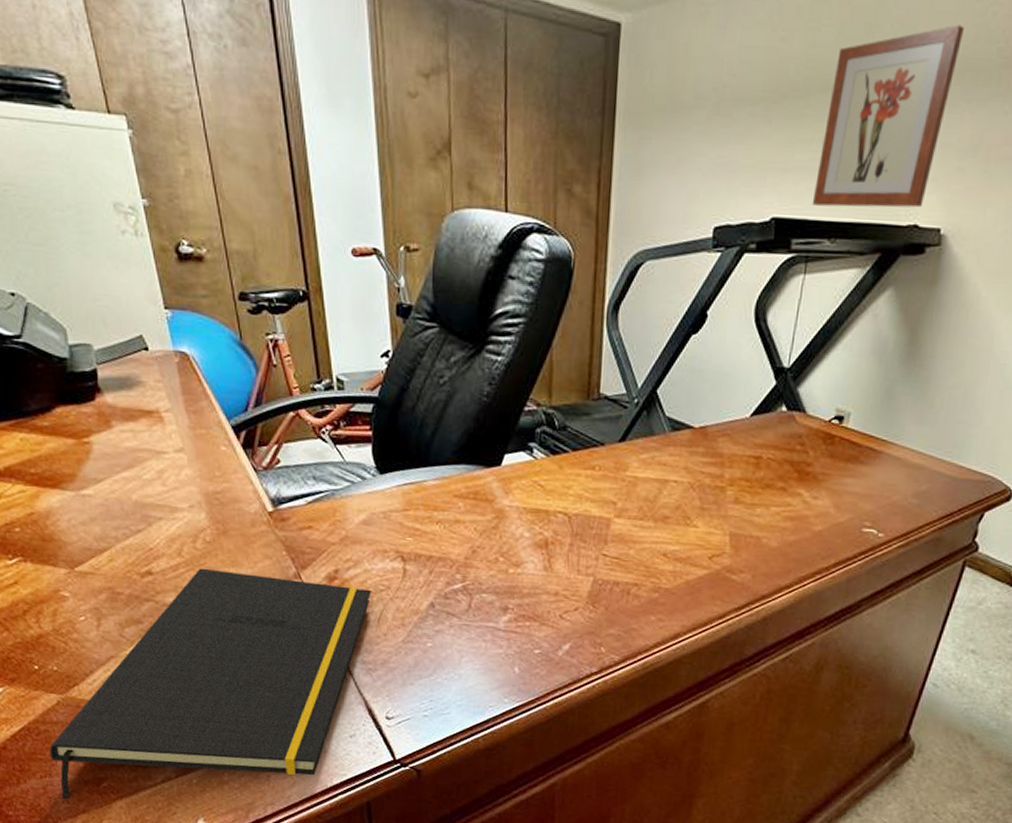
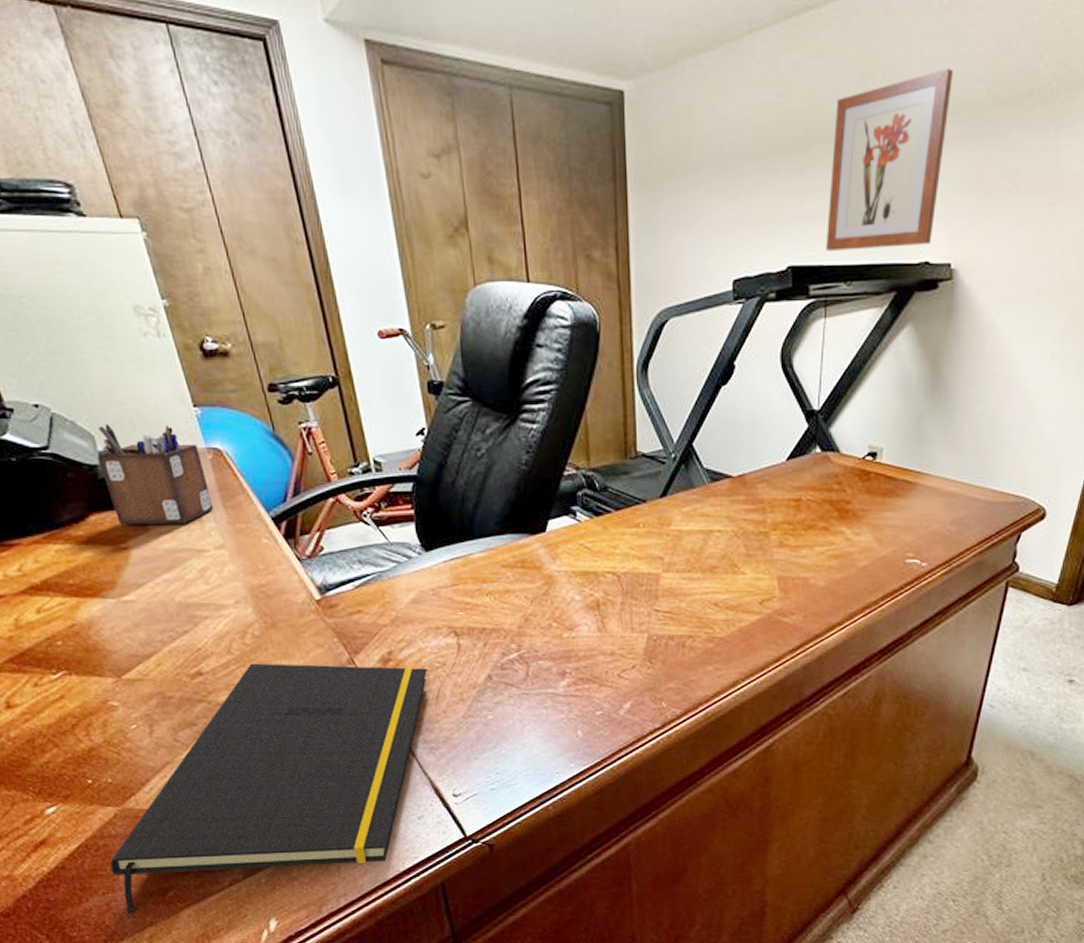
desk organizer: none [67,318,176,424] -> present [97,424,214,525]

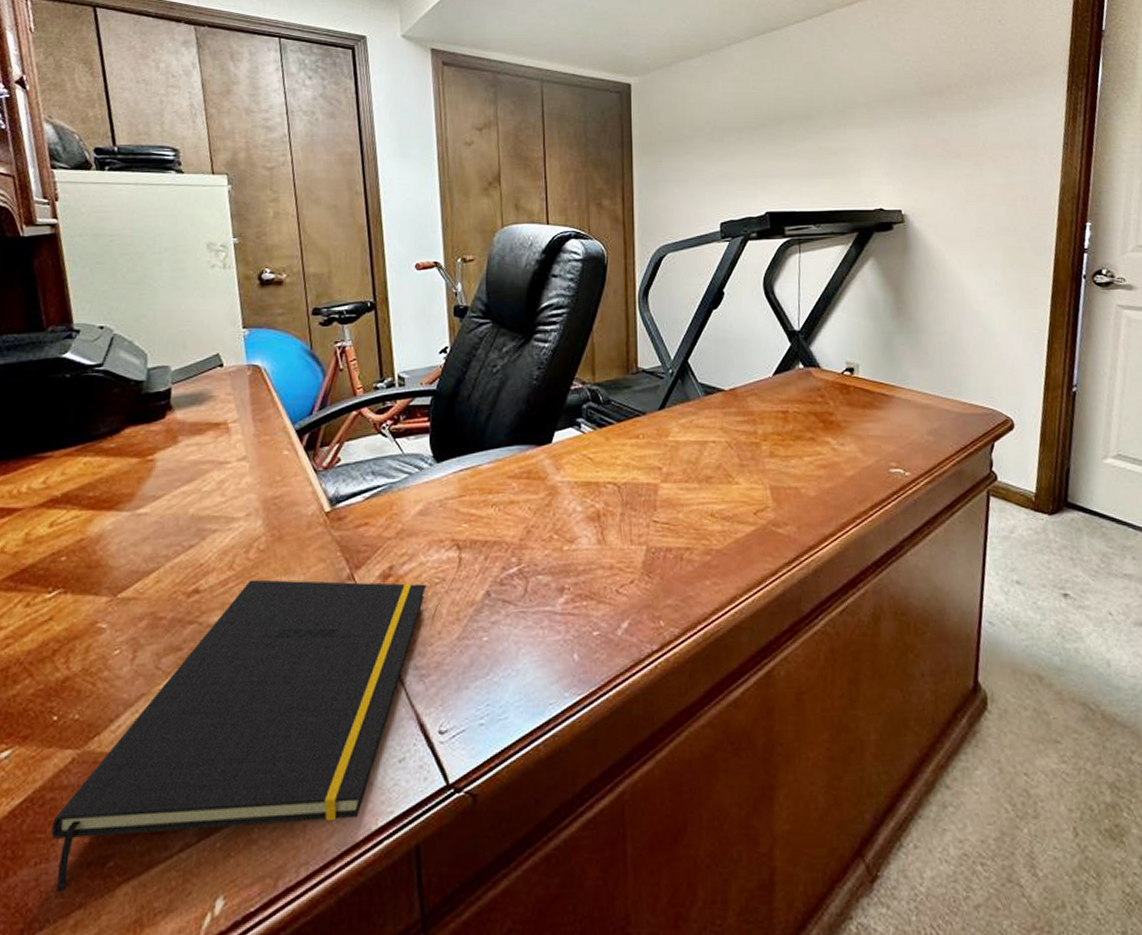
desk organizer: present [97,424,214,525] -> none [145,343,244,438]
wall art: present [825,68,953,251] -> none [796,69,887,200]

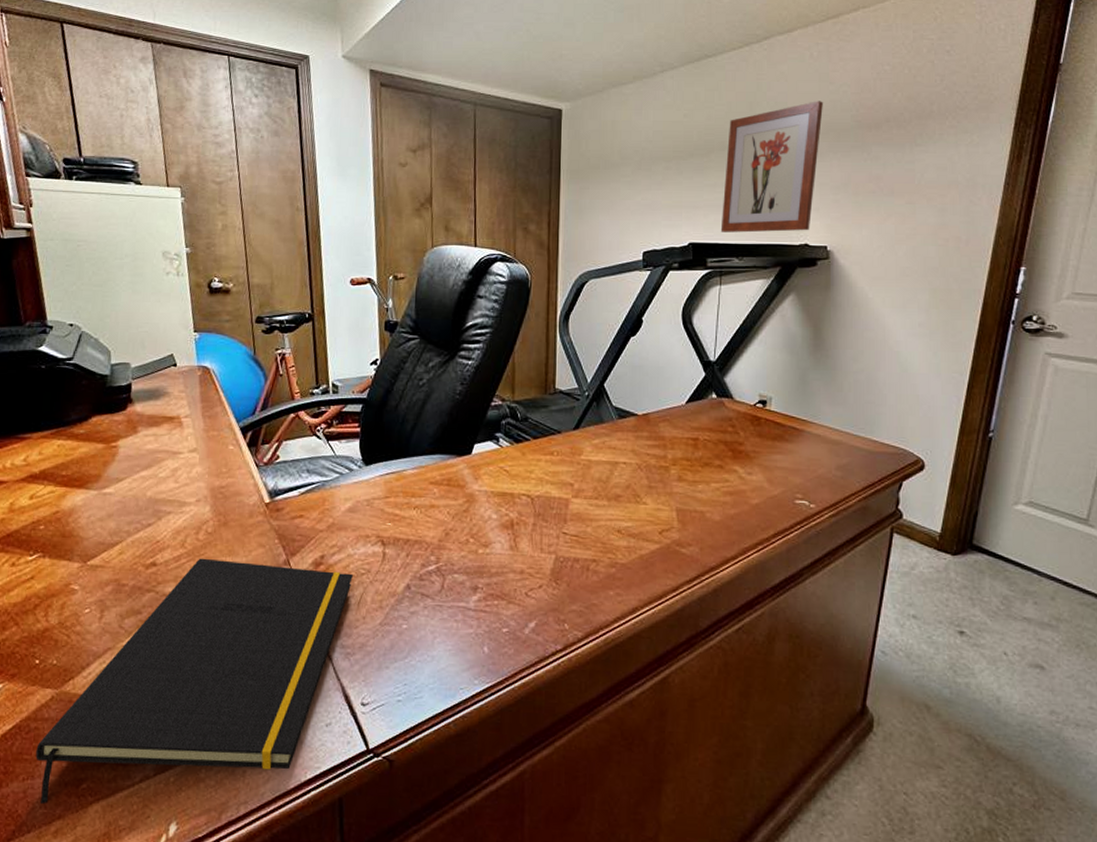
wall art: none [796,69,887,200] -> present [720,101,823,233]

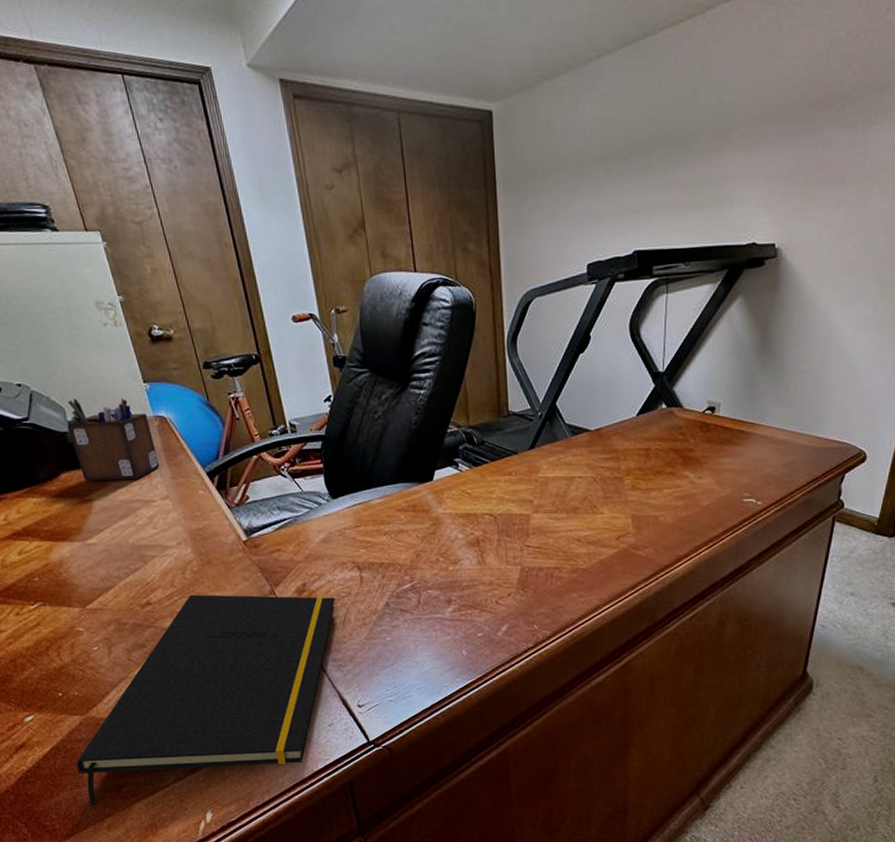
desk organizer: none [109,342,194,428] -> present [67,398,160,481]
wall art: present [720,101,823,233] -> none [665,79,772,237]

